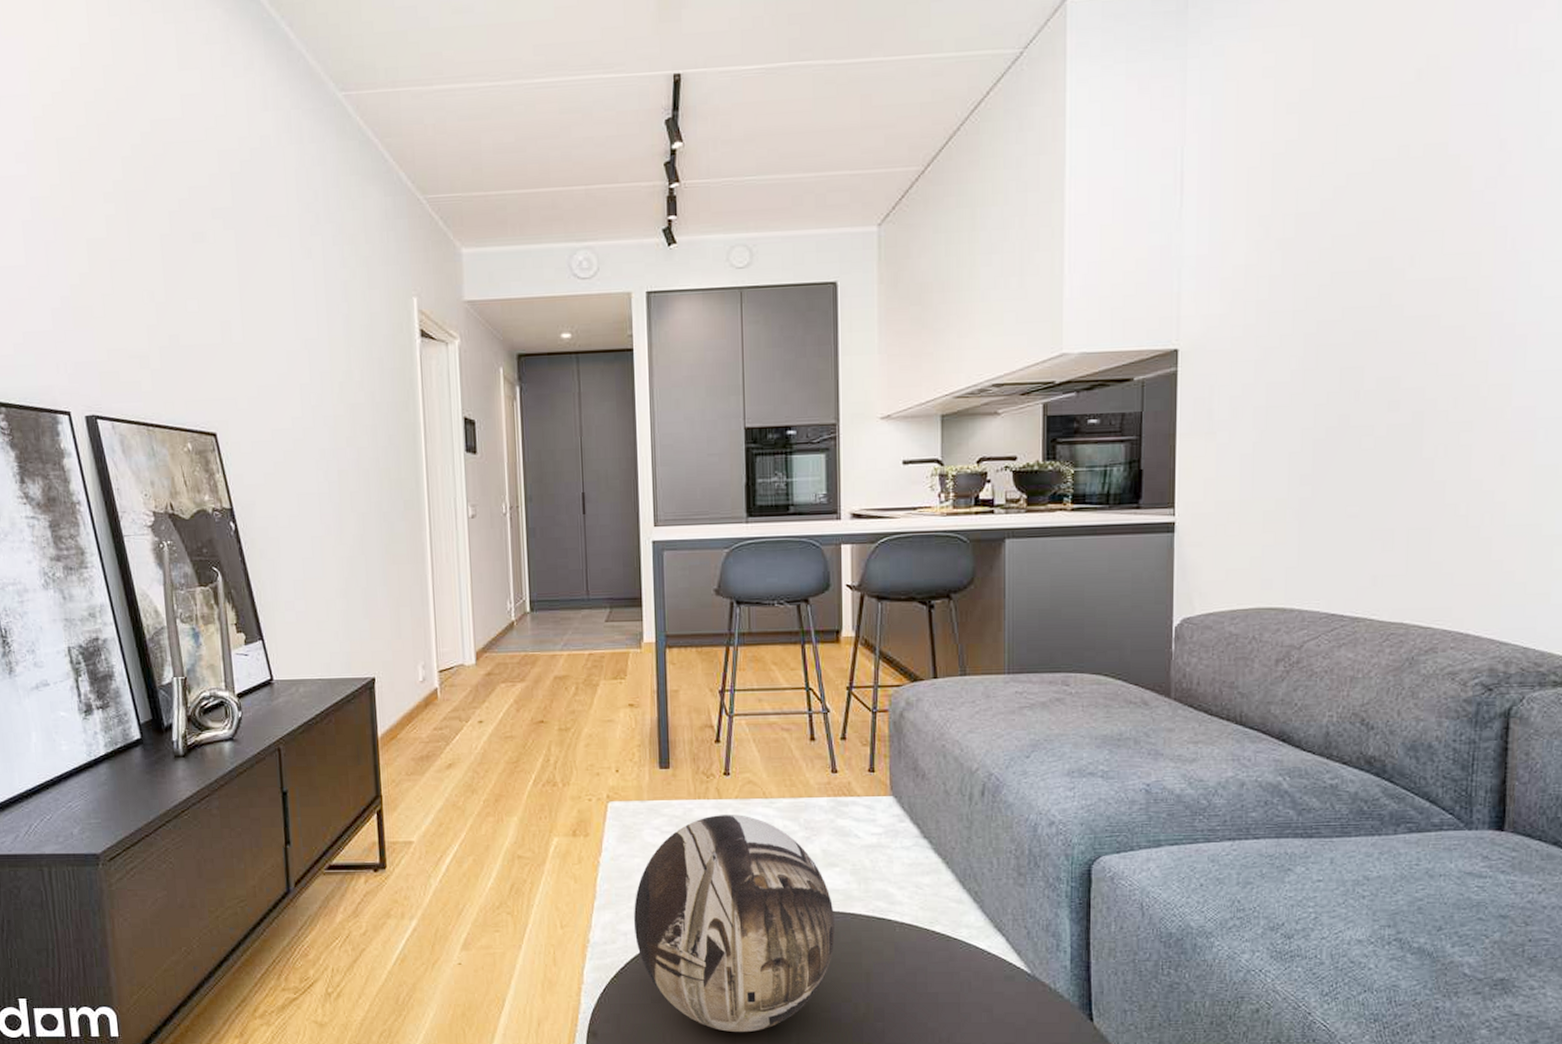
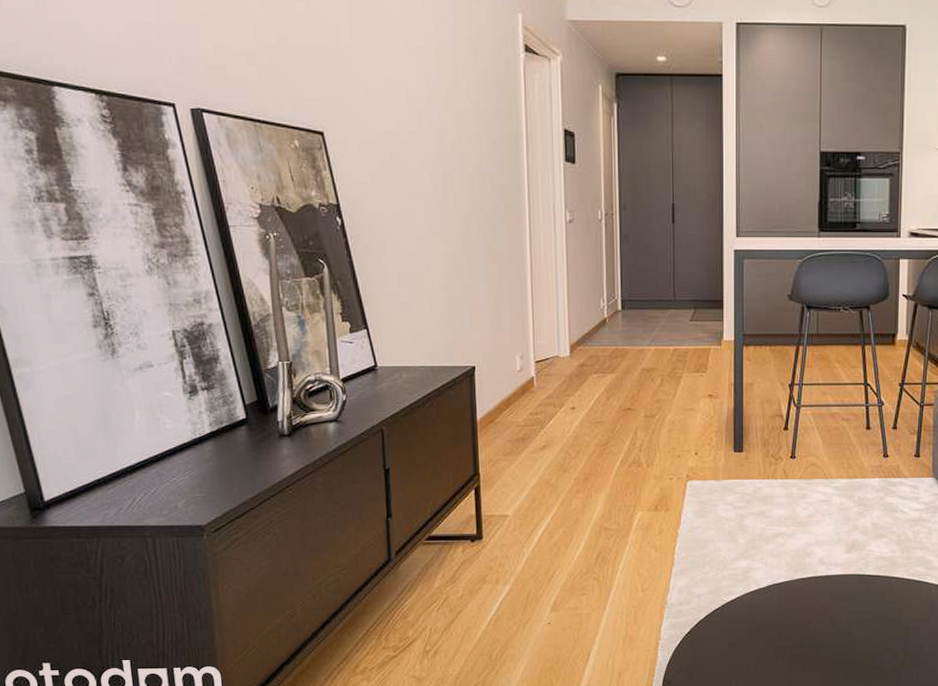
decorative bowl: present [634,815,835,1033] -> none [707,493,881,679]

